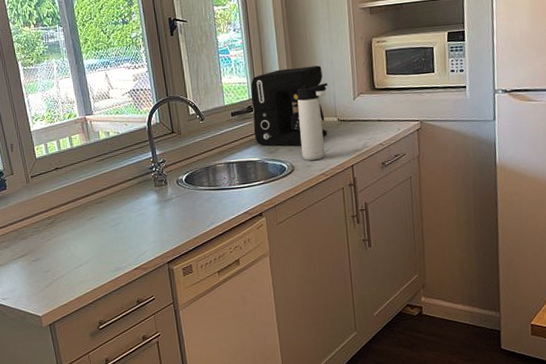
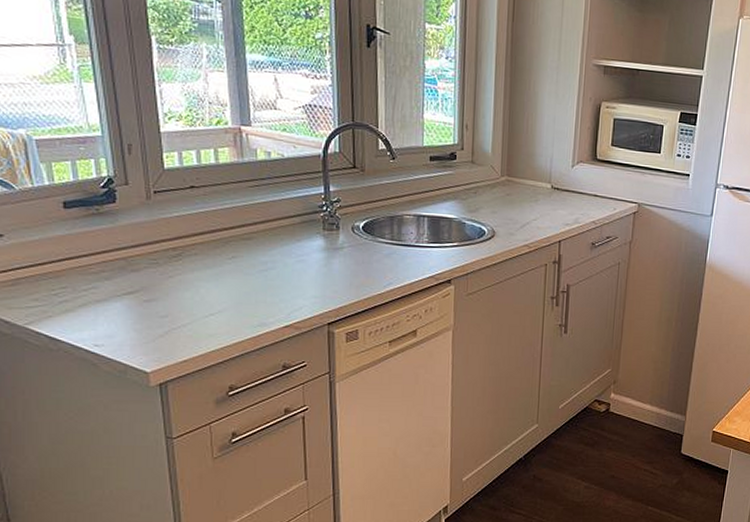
coffee maker: present [251,65,328,146] -> none [454,116,542,208]
thermos bottle: present [297,83,328,161] -> none [505,139,546,229]

